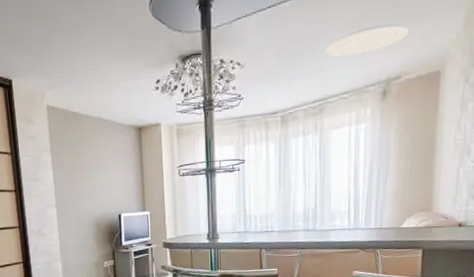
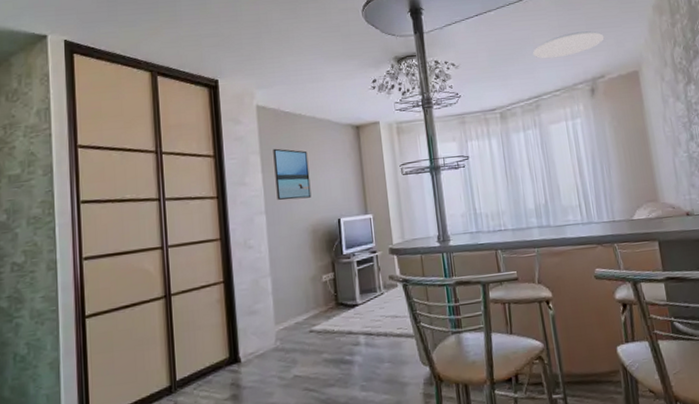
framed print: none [62,147,96,196] -> present [273,148,312,201]

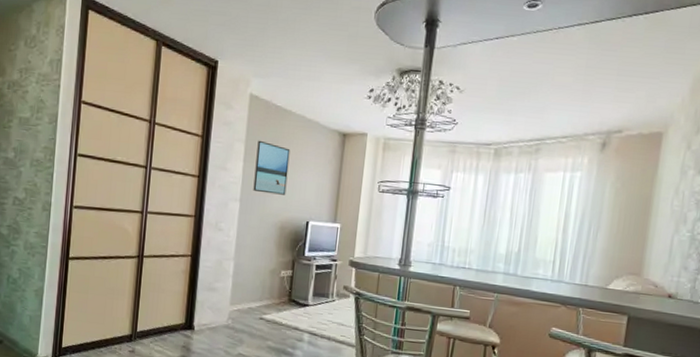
ceiling lamp: present [533,31,605,59] -> none [548,76,635,102]

